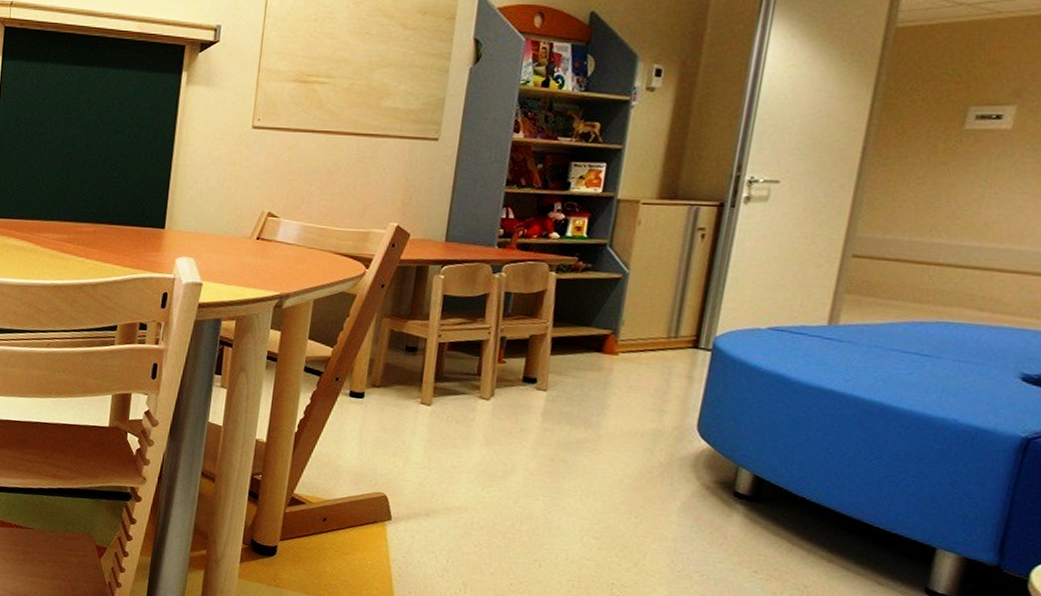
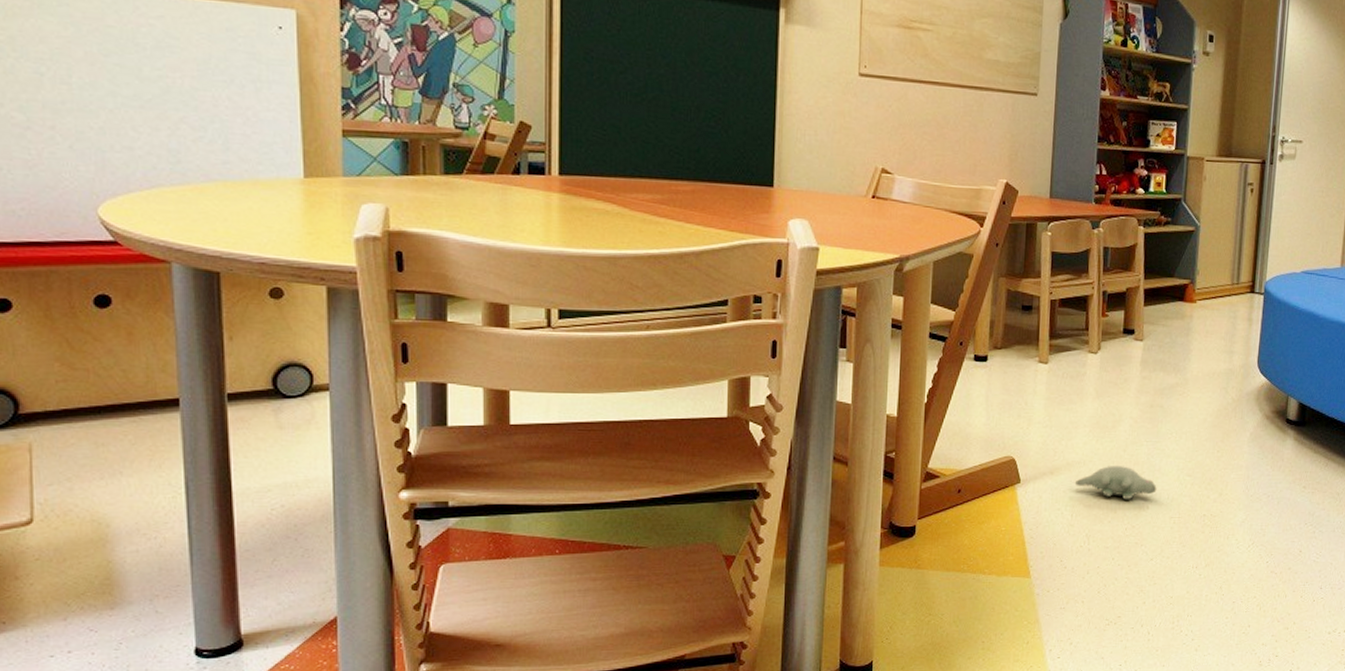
plush toy: none [454,516,553,554] -> present [1076,466,1157,499]

